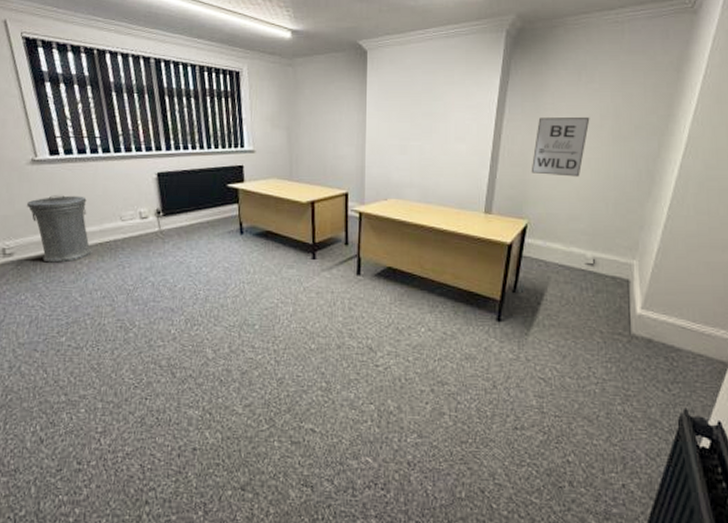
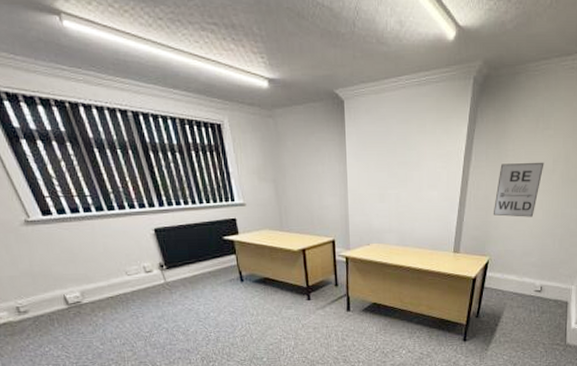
trash can: present [27,195,92,263] -> none [30,254,105,317]

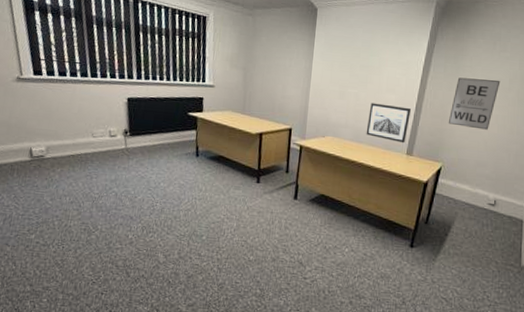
wall art: none [411,202,455,242] -> present [366,103,412,144]

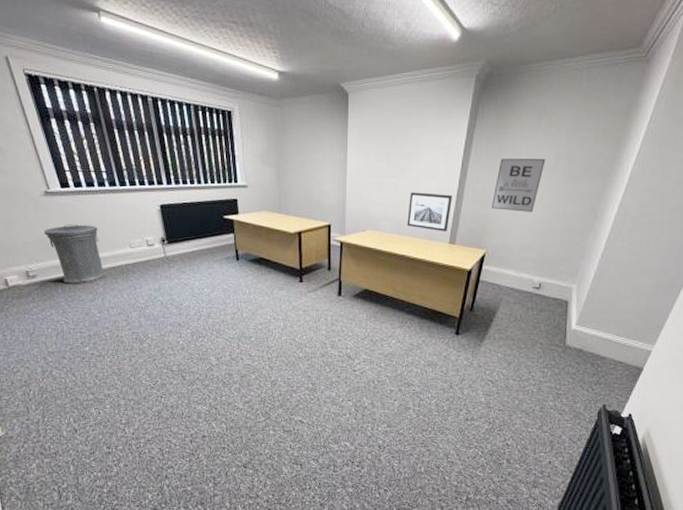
trash can: none [10,110,65,170] -> present [45,224,106,284]

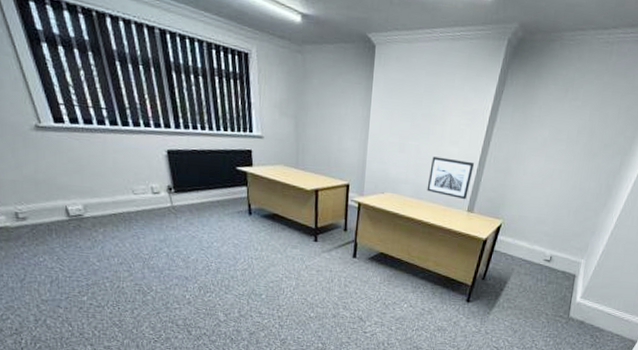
trash can: present [45,224,106,284] -> none [36,164,107,230]
wall art: present [491,158,546,212] -> none [511,128,569,186]

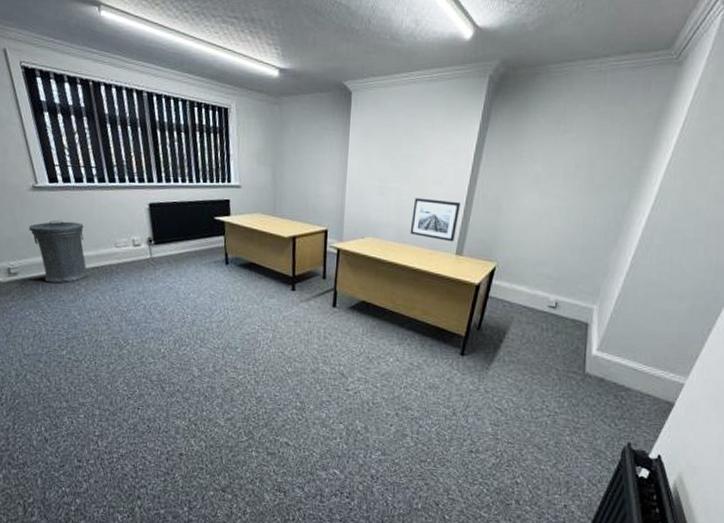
trash can: none [36,164,107,230] -> present [29,220,89,284]

